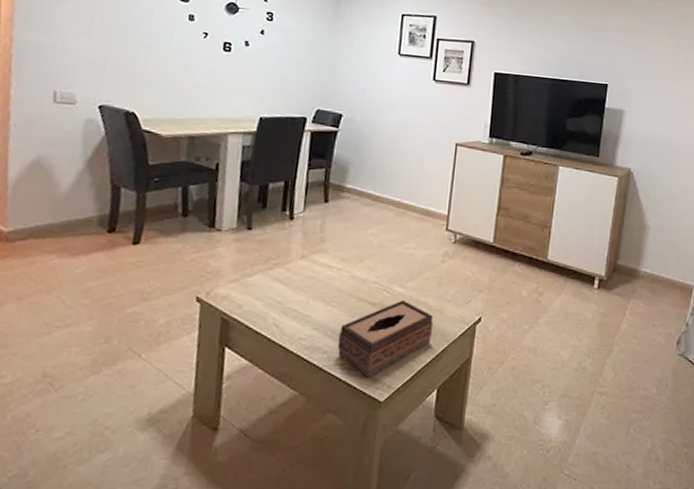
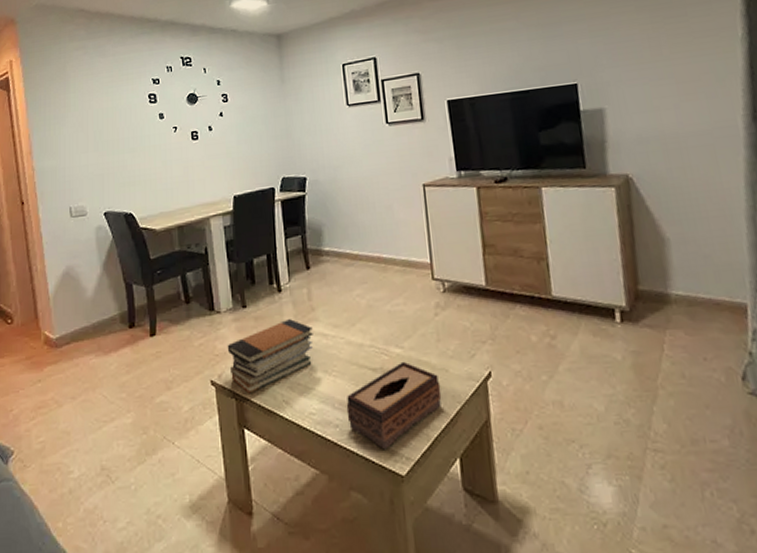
book stack: none [220,247,319,314] -> present [227,319,313,394]

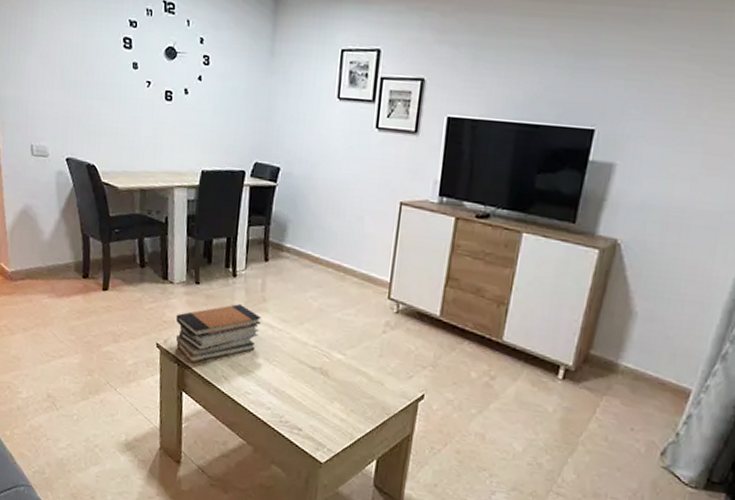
tissue box: present [346,361,442,450] -> none [280,366,374,439]

